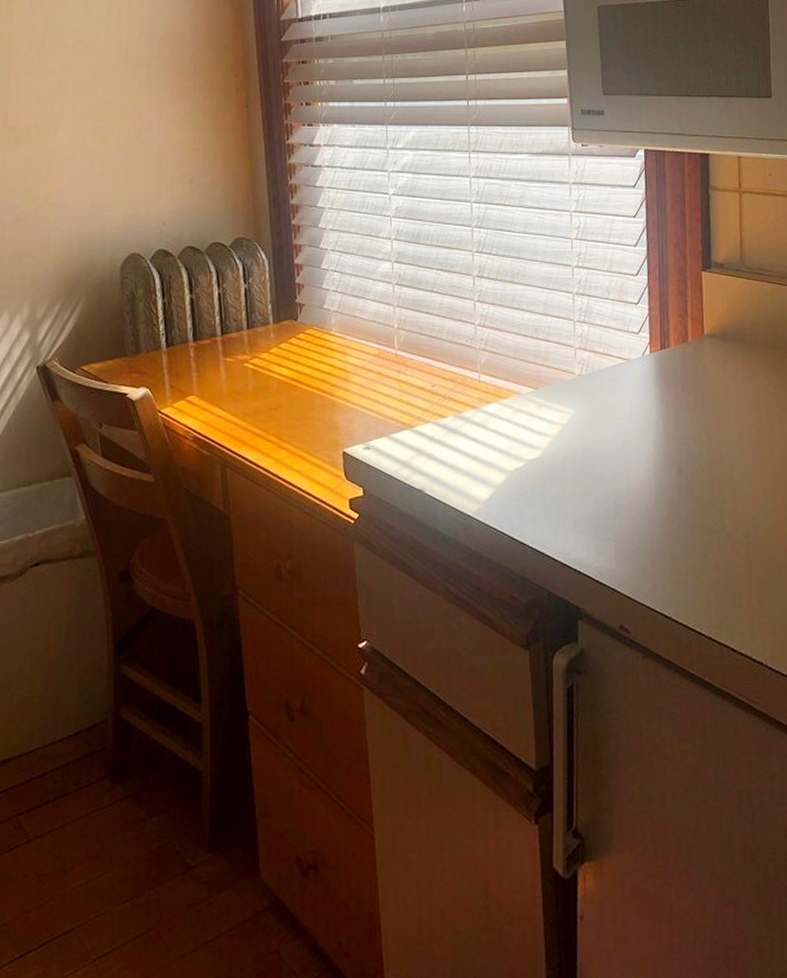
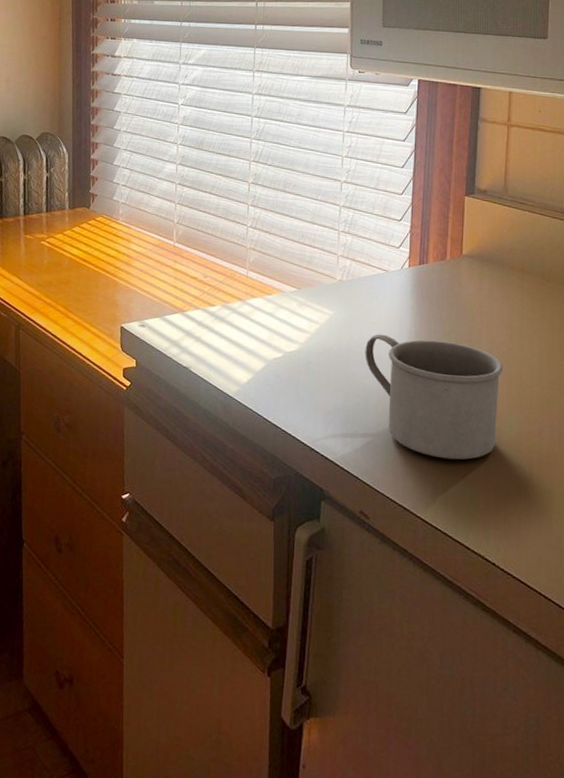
mug: none [611,429,755,557] -> present [365,334,504,460]

